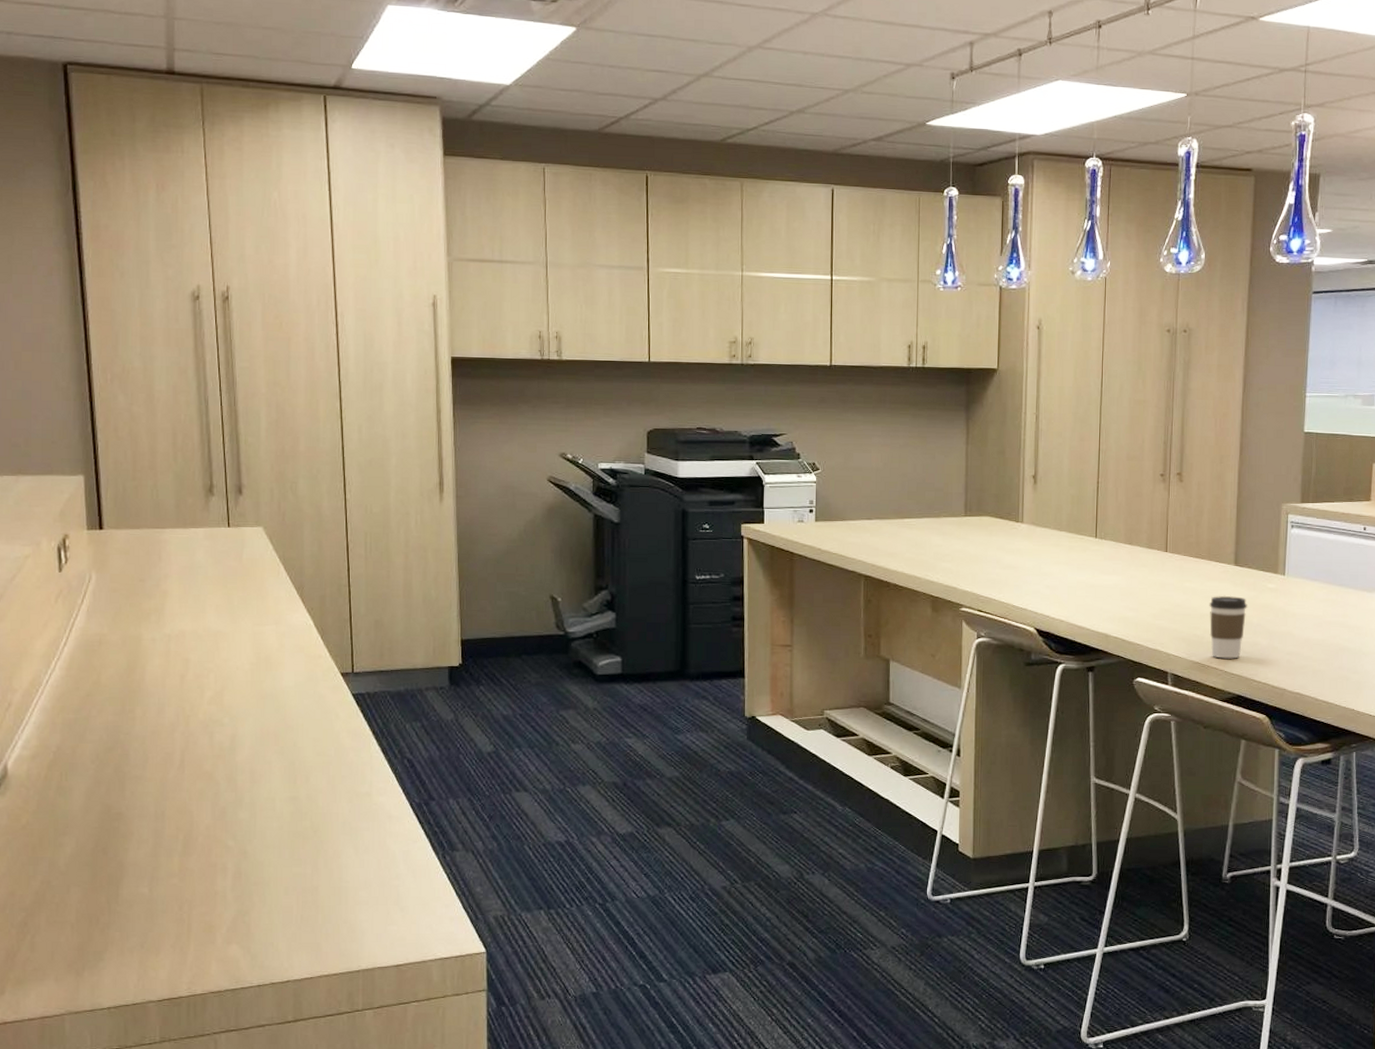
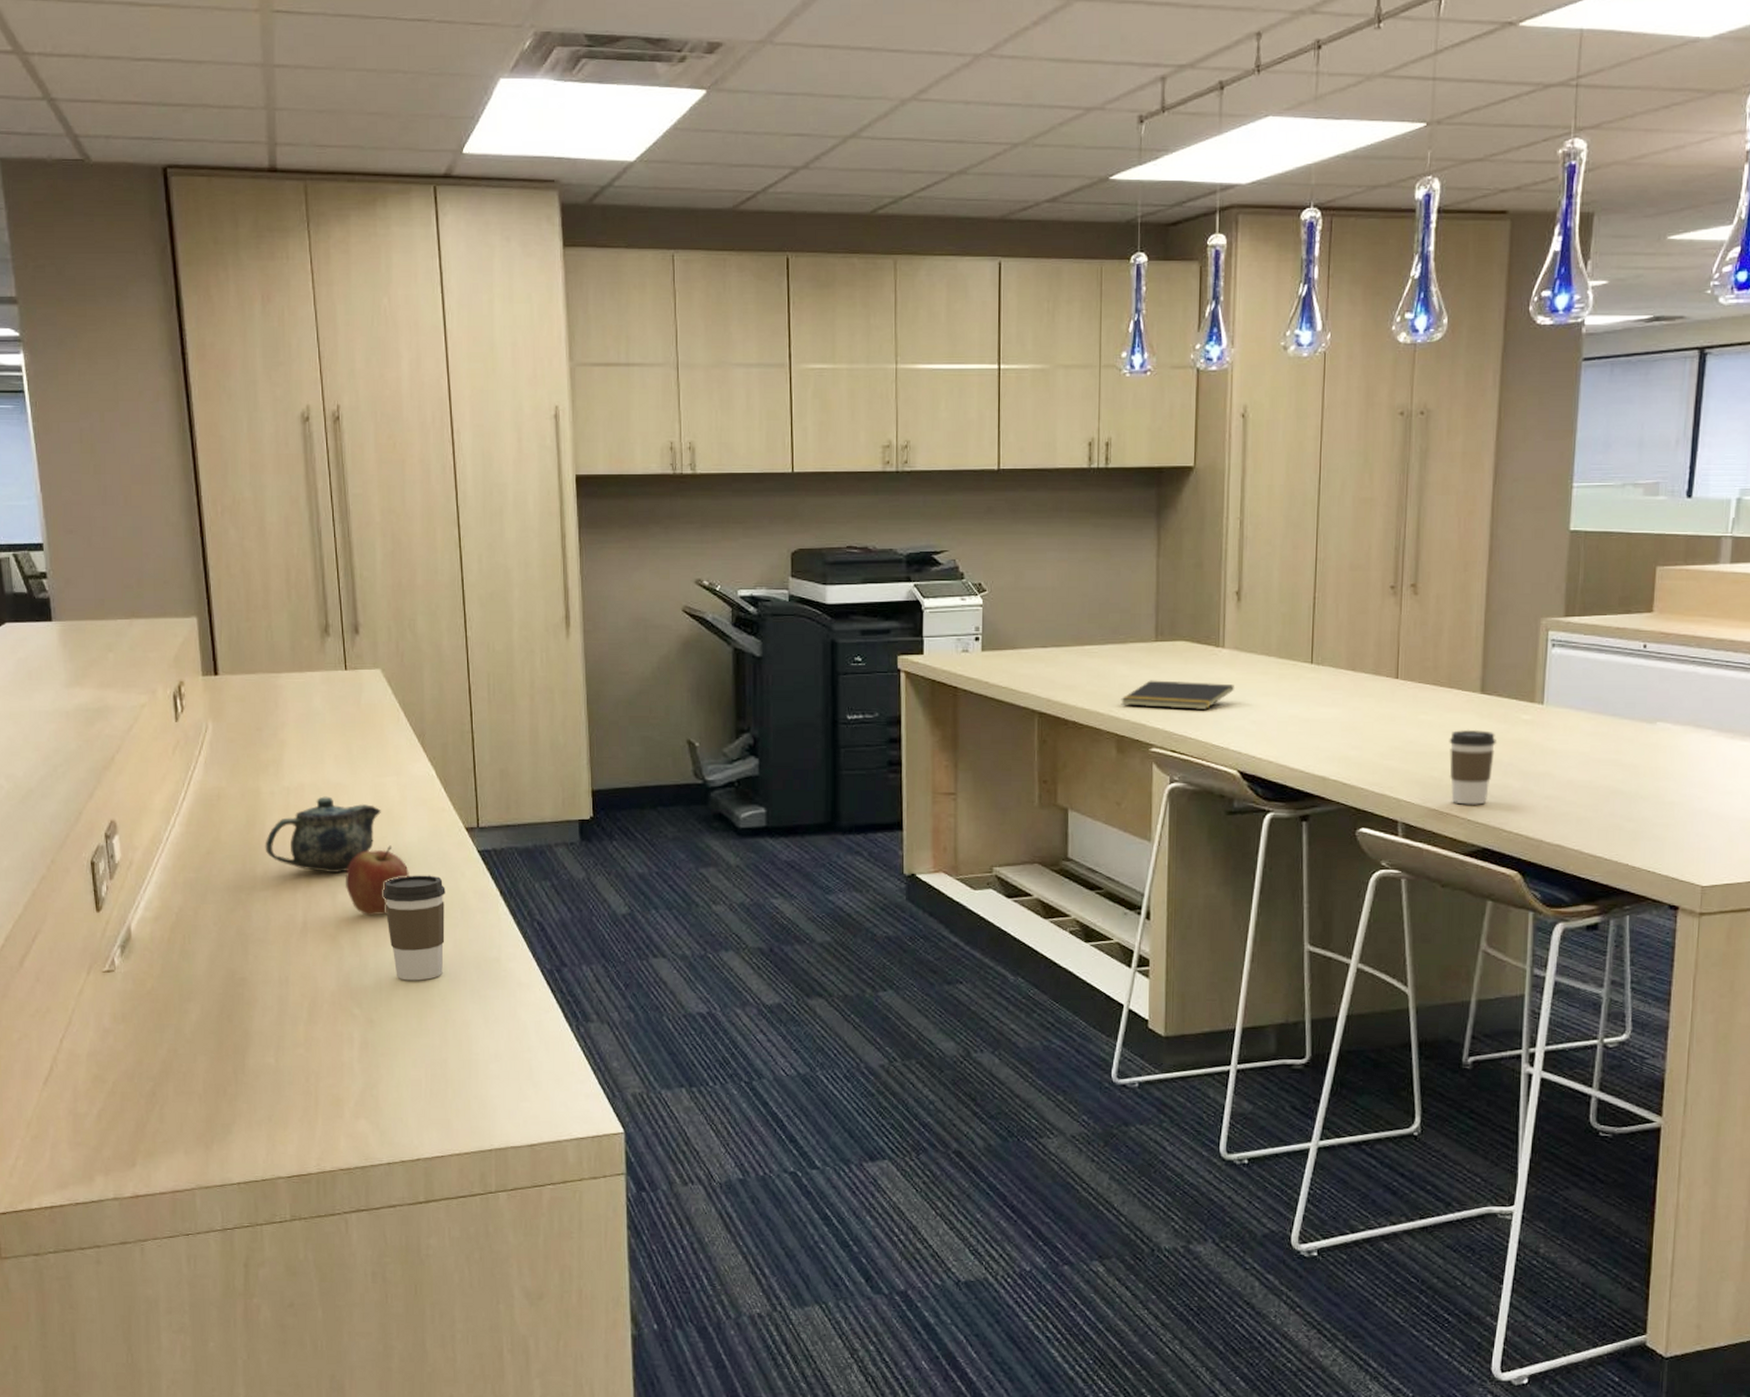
teapot: none [144,643,259,714] -> present [265,796,381,873]
apple: none [224,689,286,754] -> present [346,845,409,916]
coffee cup: none [259,716,320,814] -> present [382,875,446,981]
notepad: none [935,549,1031,575] -> present [1121,680,1234,710]

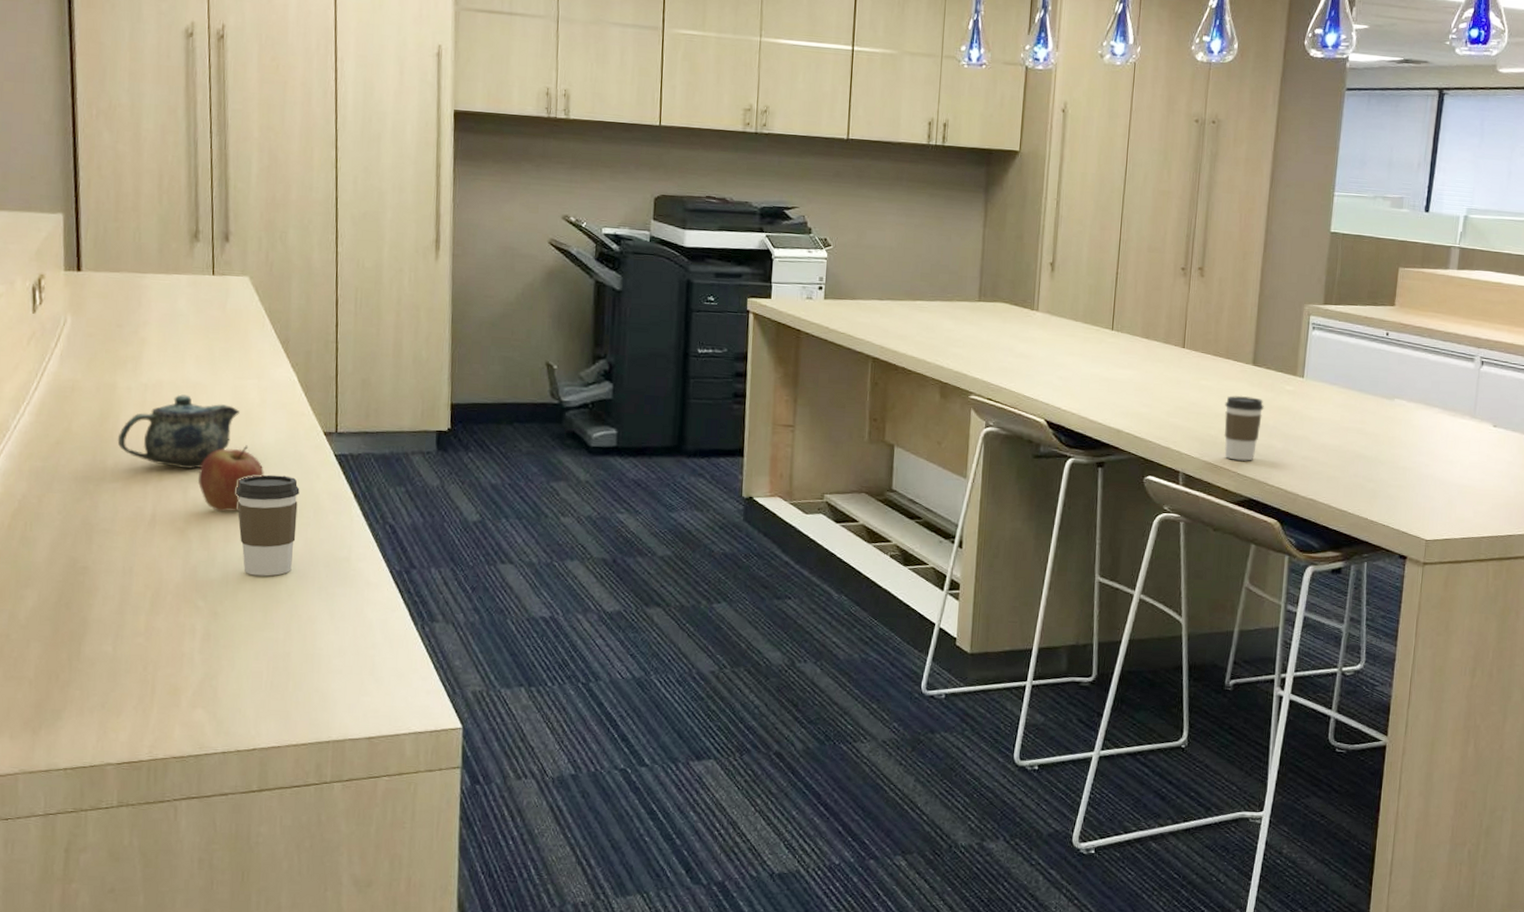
notepad: present [1121,680,1234,710] -> none [945,335,1045,364]

